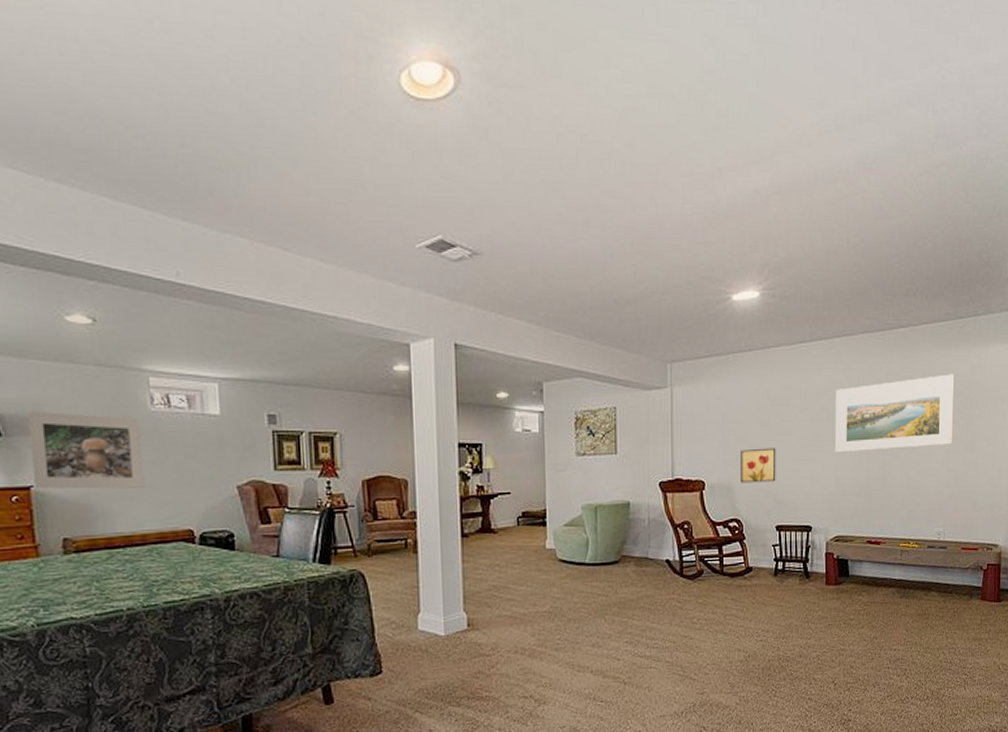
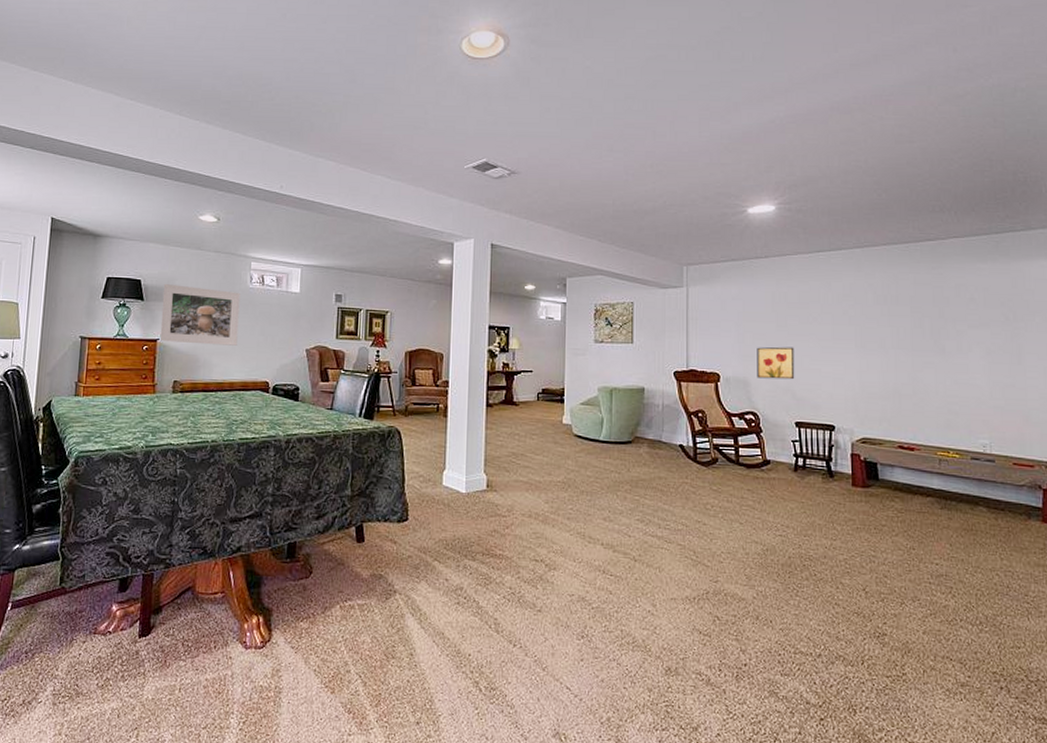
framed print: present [834,374,955,453] -> none [858,286,995,356]

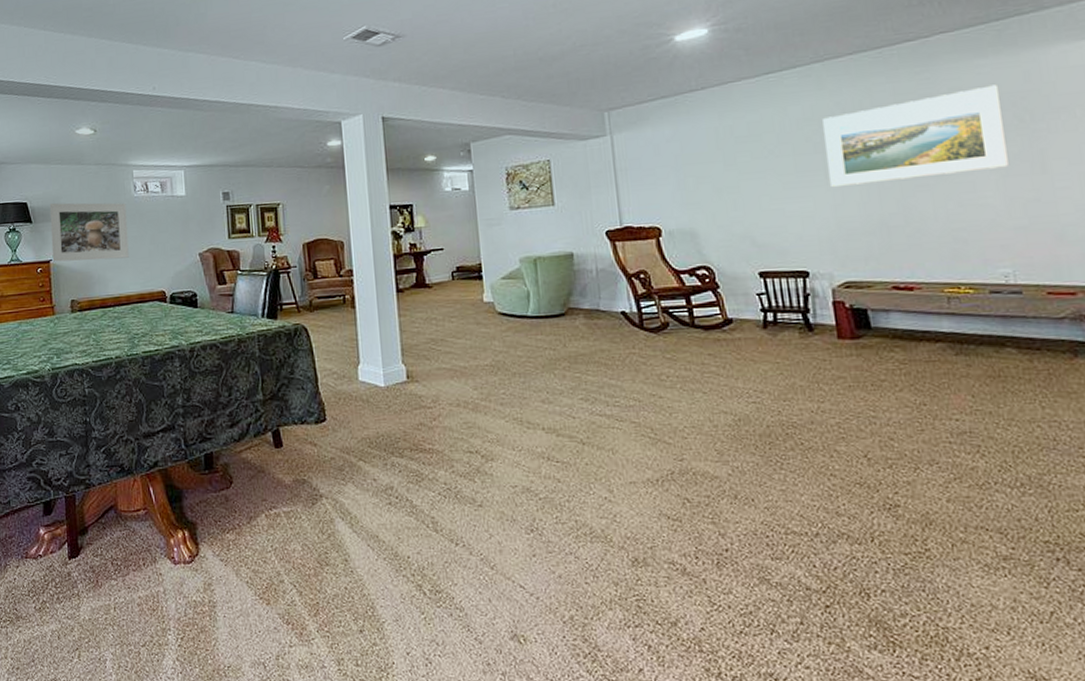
wall art: present [757,346,795,380] -> none [702,187,753,228]
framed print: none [858,286,995,356] -> present [823,84,1010,188]

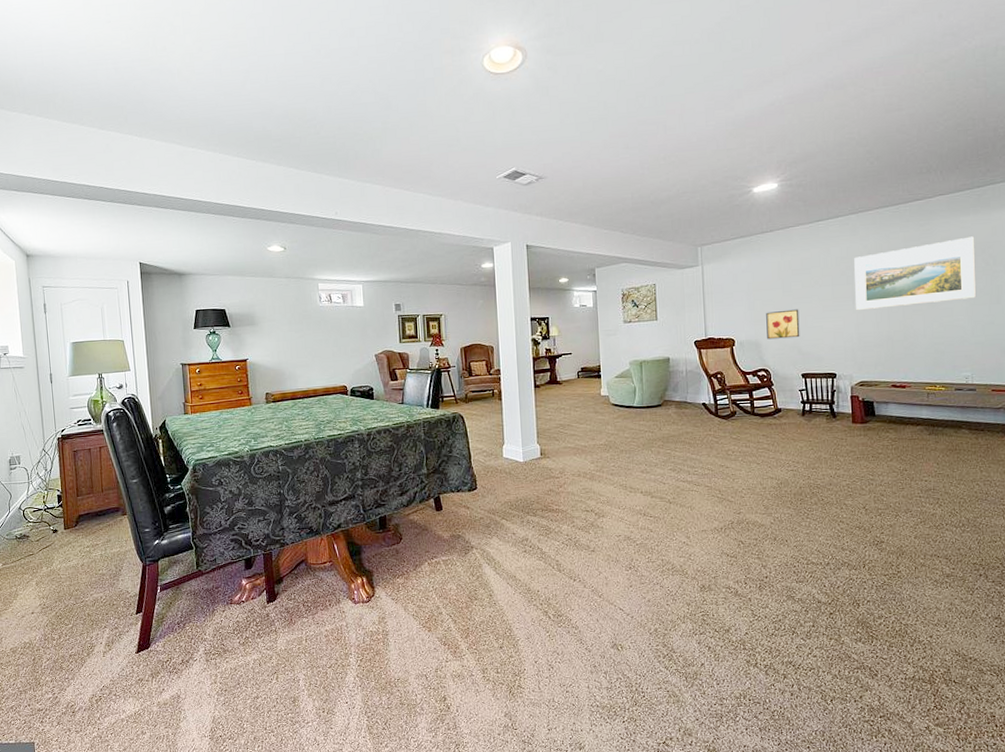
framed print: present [49,202,129,262] -> none [245,310,316,361]
wall art: none [702,187,753,228] -> present [766,309,800,340]

